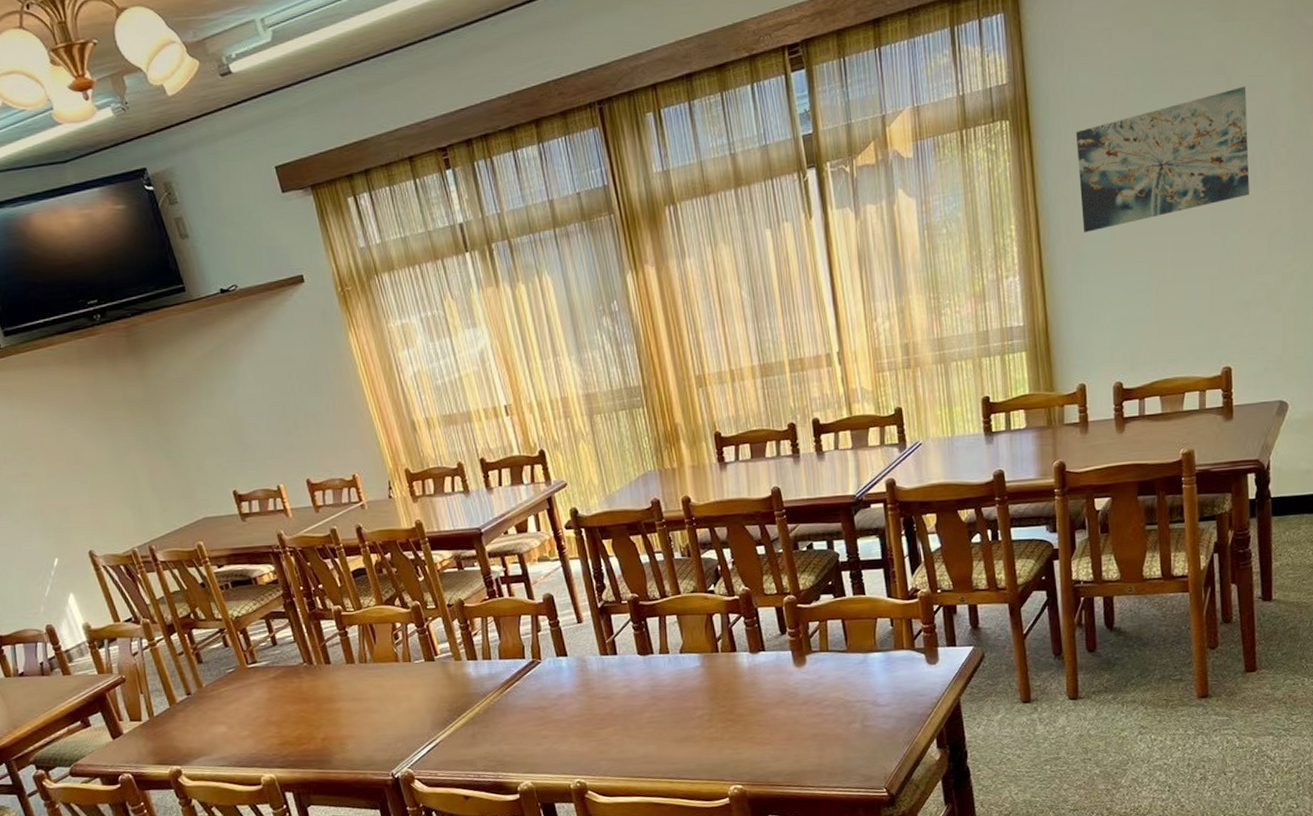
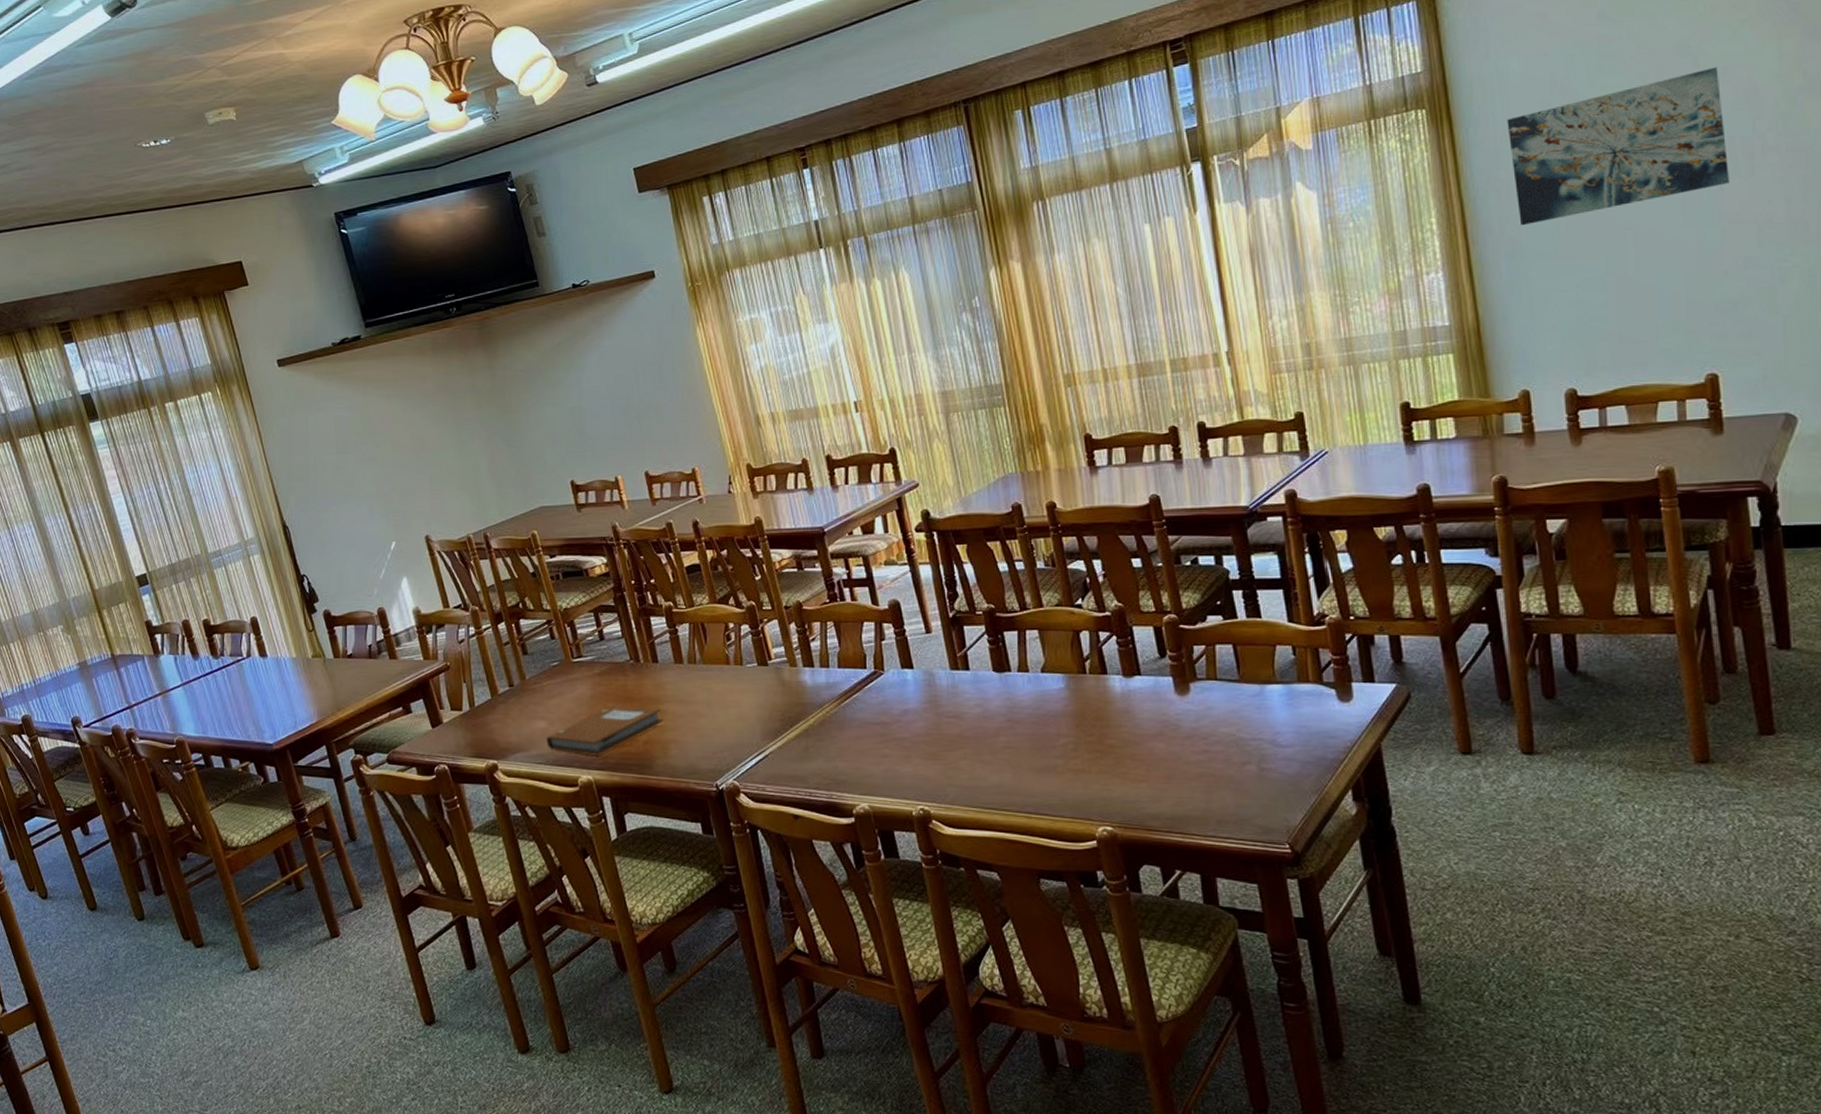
notebook: none [227,705,339,755] -> present [546,706,664,755]

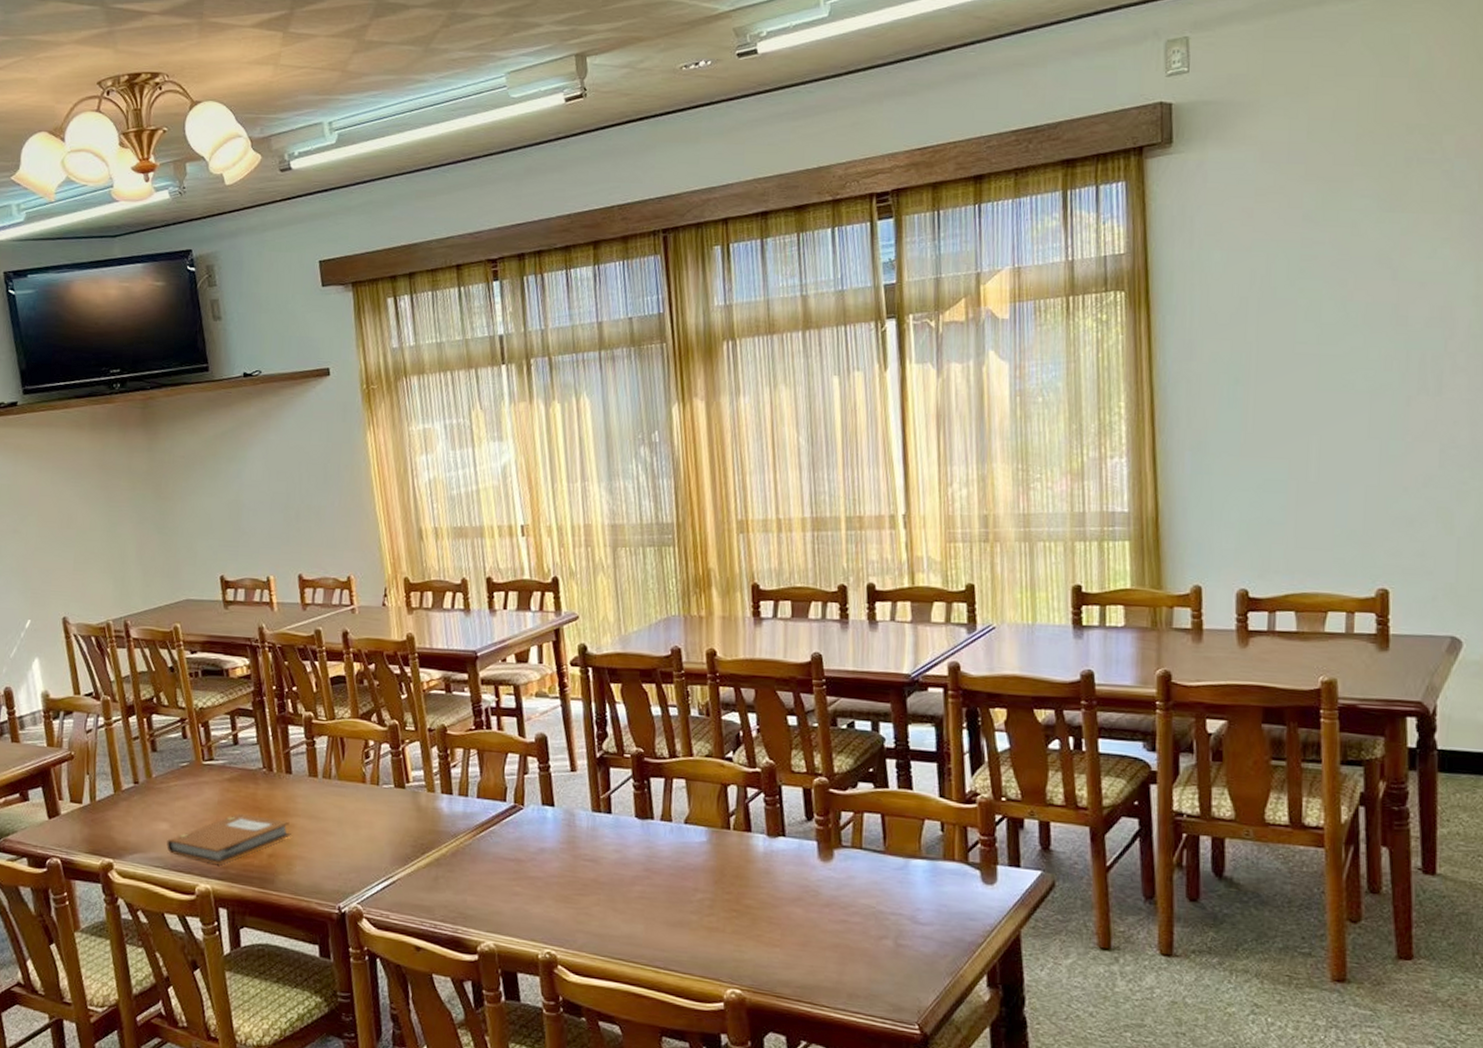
wall art: present [1507,66,1729,226] -> none [1204,281,1418,420]

